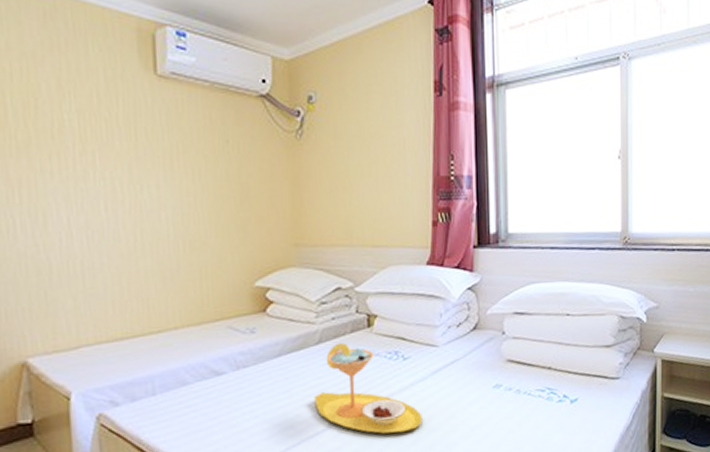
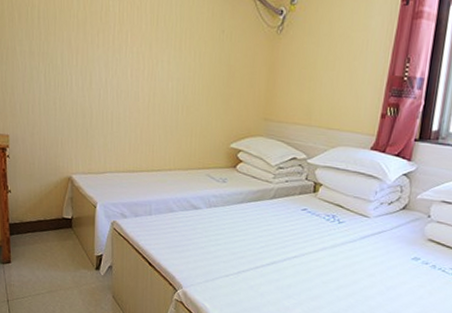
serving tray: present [314,342,423,434] -> none [264,200,348,279]

